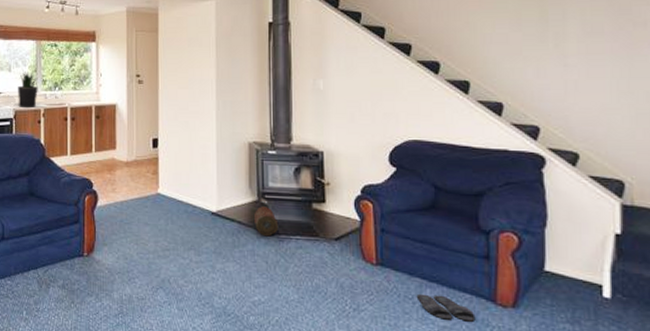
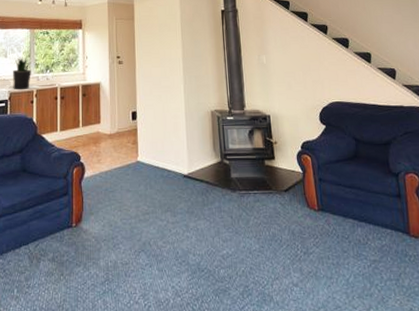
decorative log: present [254,207,279,237] -> none [219,166,240,193]
slippers: present [416,293,476,322] -> none [351,232,397,254]

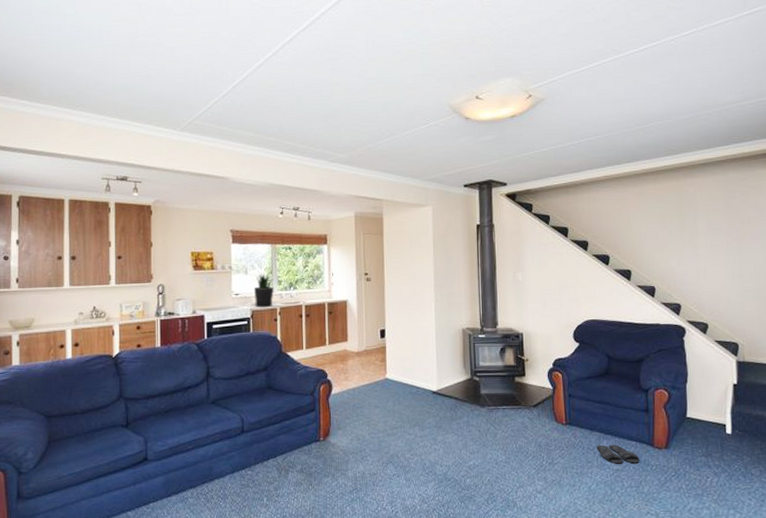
slippers: none [351,232,397,254] -> present [596,444,640,464]

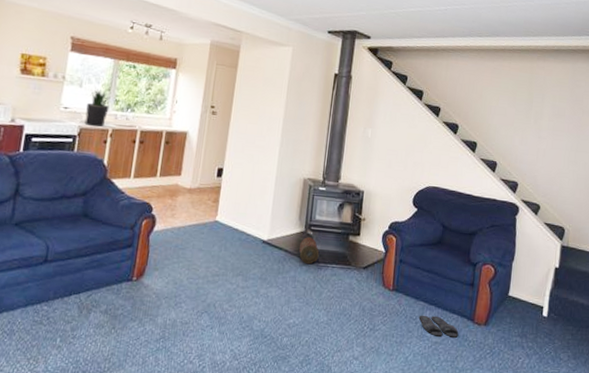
decorative log: none [468,383,489,409] -> present [299,237,320,265]

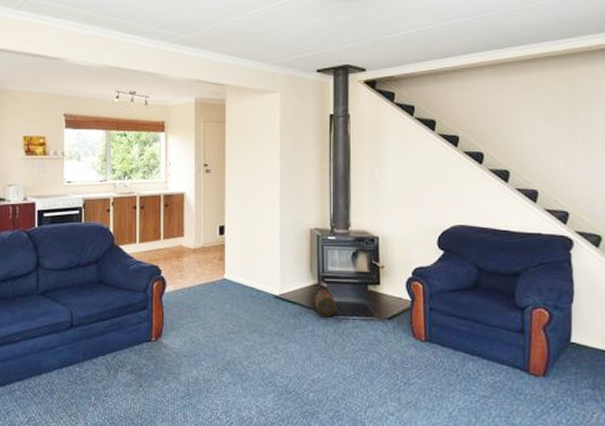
planter: present [84,88,111,128] -> none [87,160,107,197]
slippers: present [419,315,459,338] -> none [460,366,511,391]

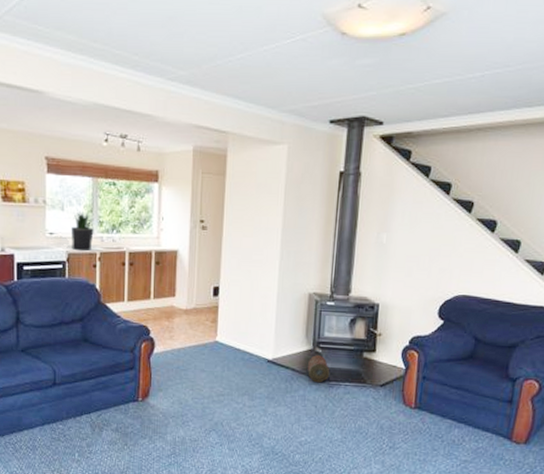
planter: none [87,160,107,197] -> present [72,210,94,252]

